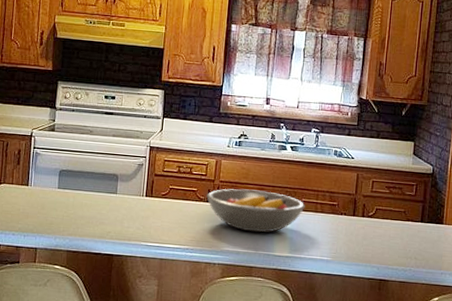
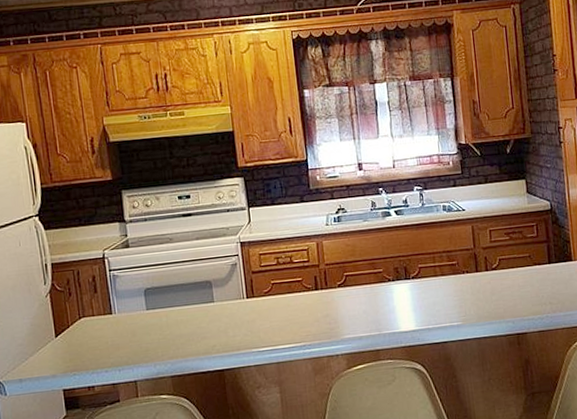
fruit bowl: present [206,189,305,233] -> none [313,264,423,313]

